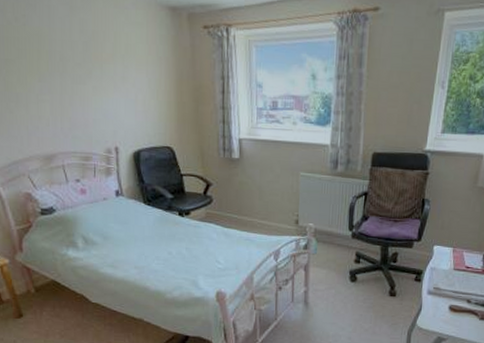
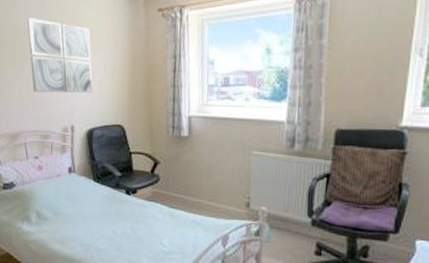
wall art: none [53,23,136,113] -> present [27,17,93,93]

